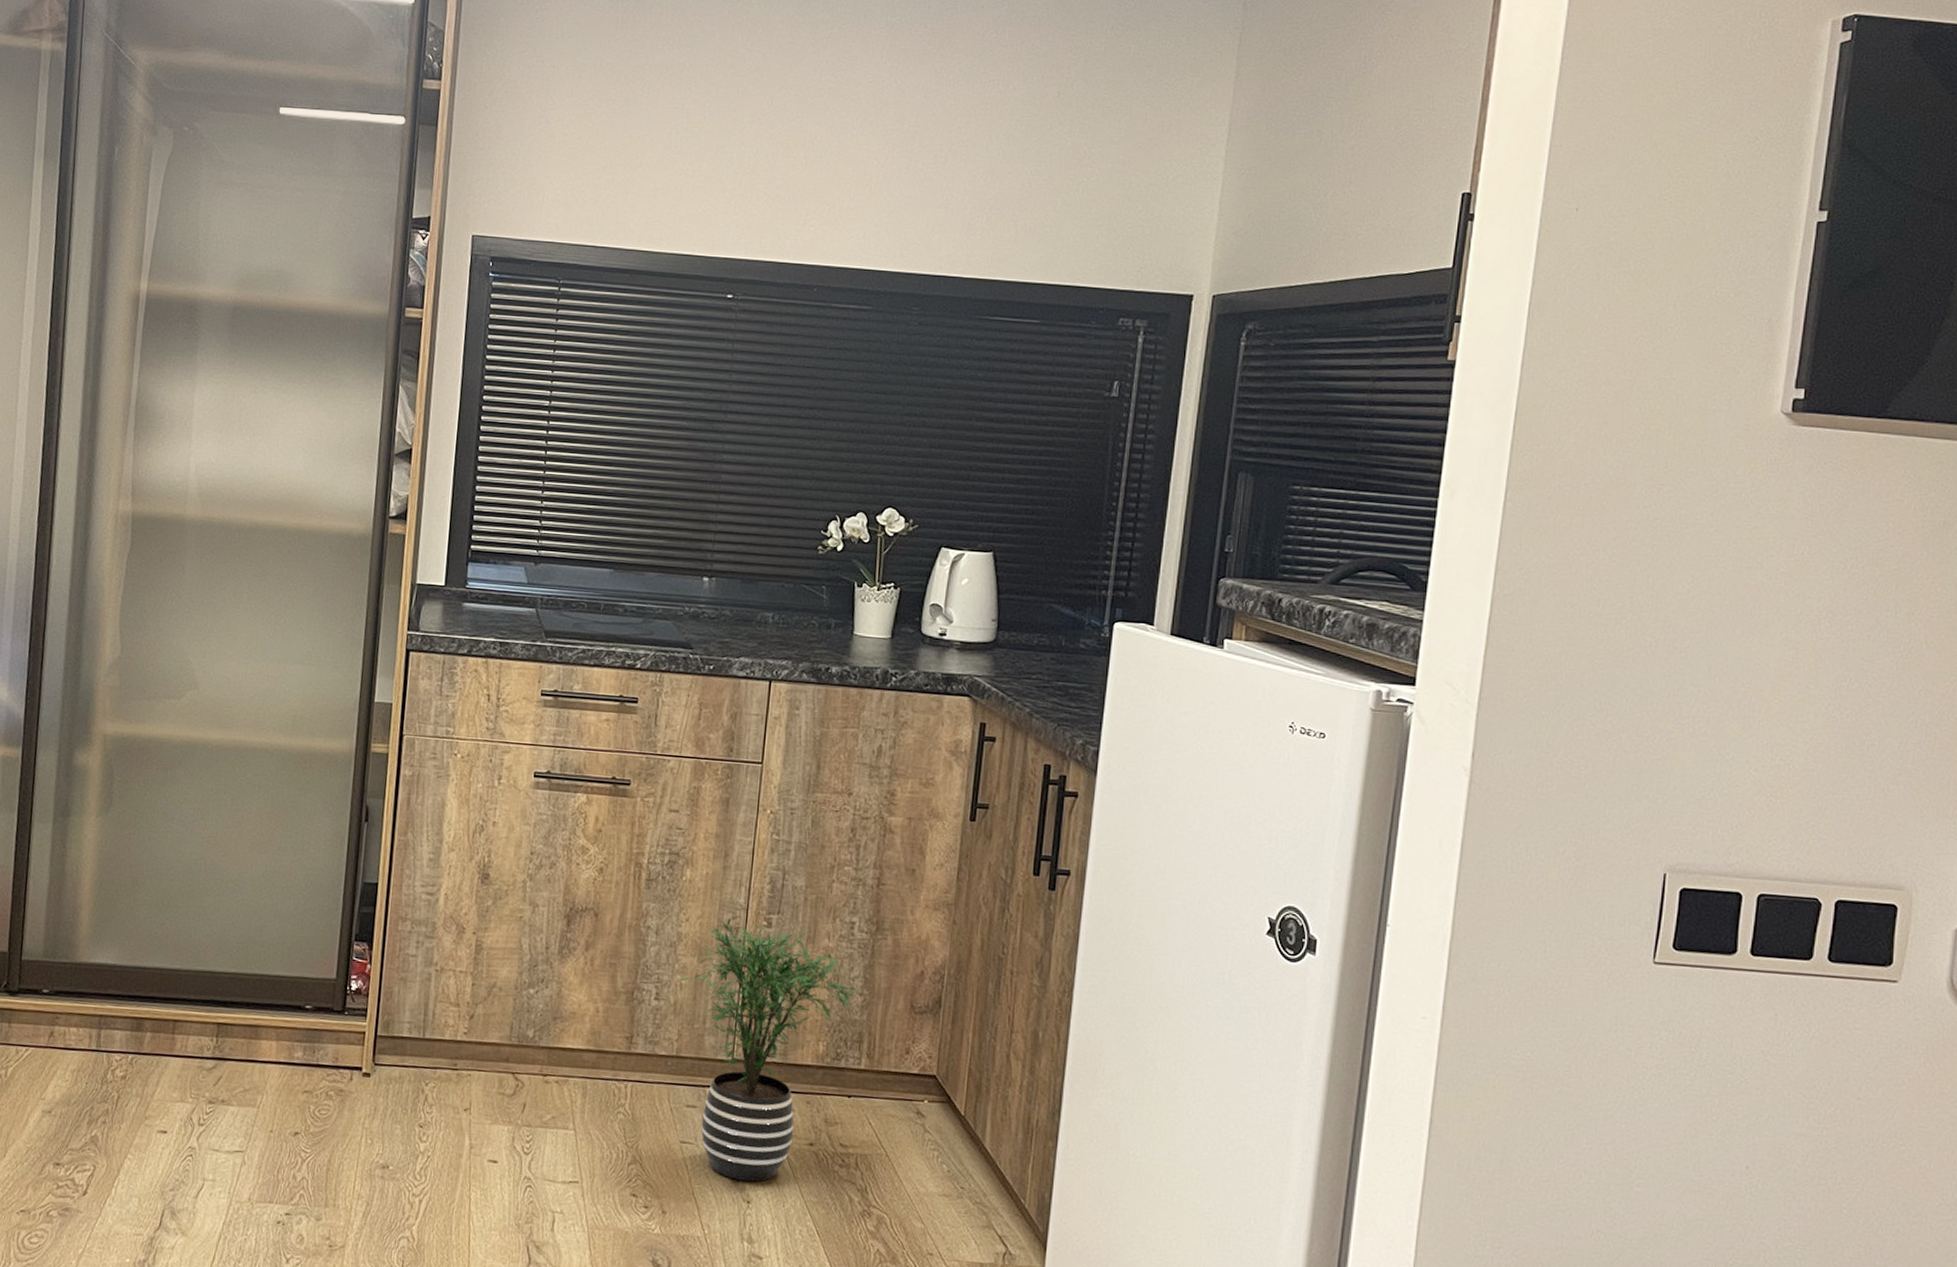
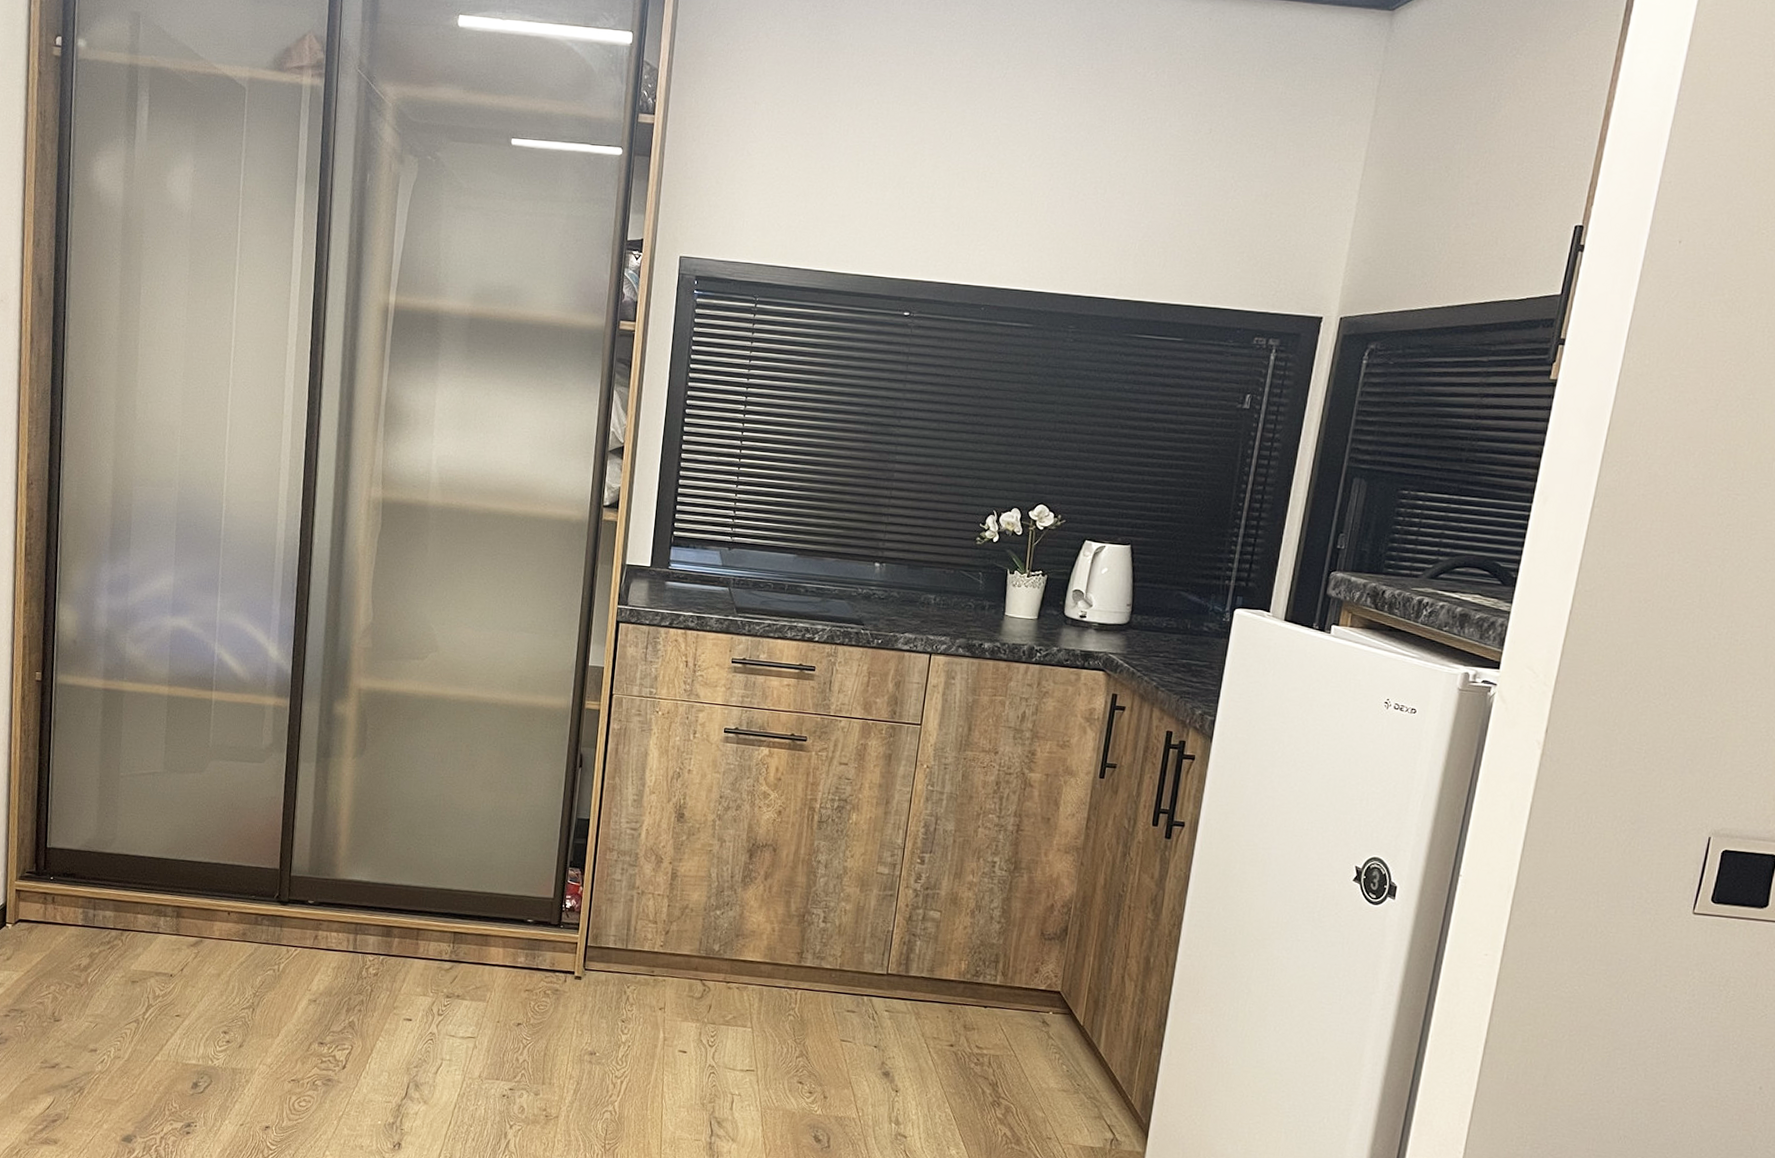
potted plant: present [679,918,858,1182] -> none [844,855,996,1075]

